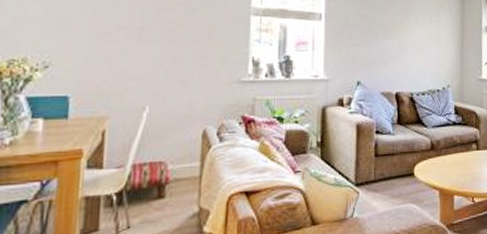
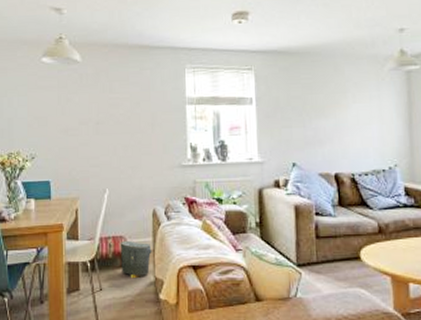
bag: none [158,166,198,212] -> present [120,240,152,279]

